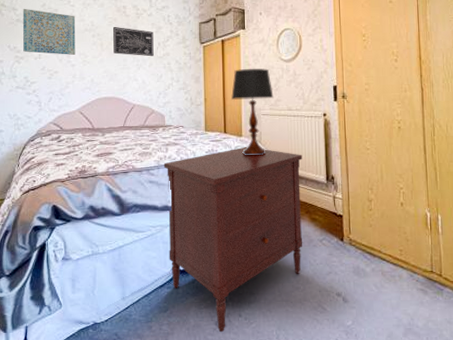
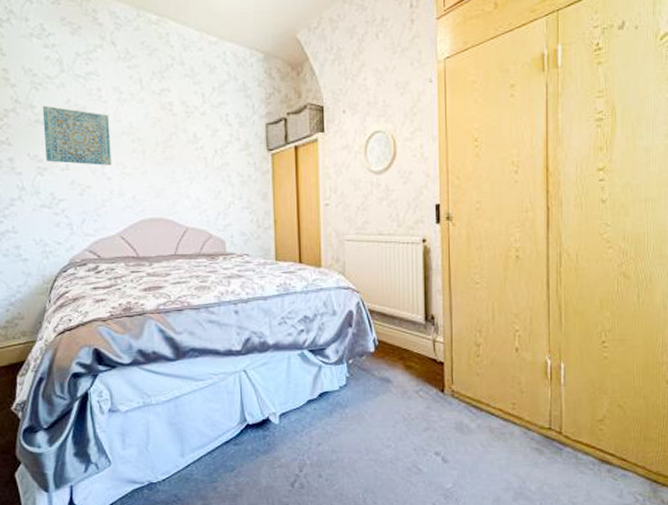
wall art: present [112,26,154,57] -> none [156,128,210,168]
dresser: present [163,146,303,333] -> none [225,279,396,495]
table lamp: present [231,68,274,156] -> none [308,182,360,291]

